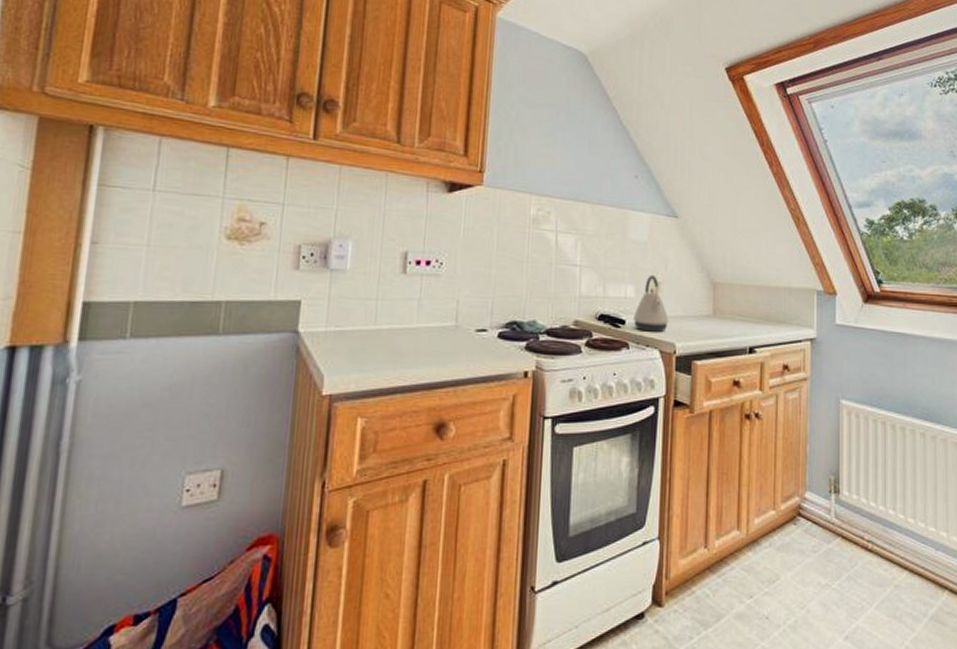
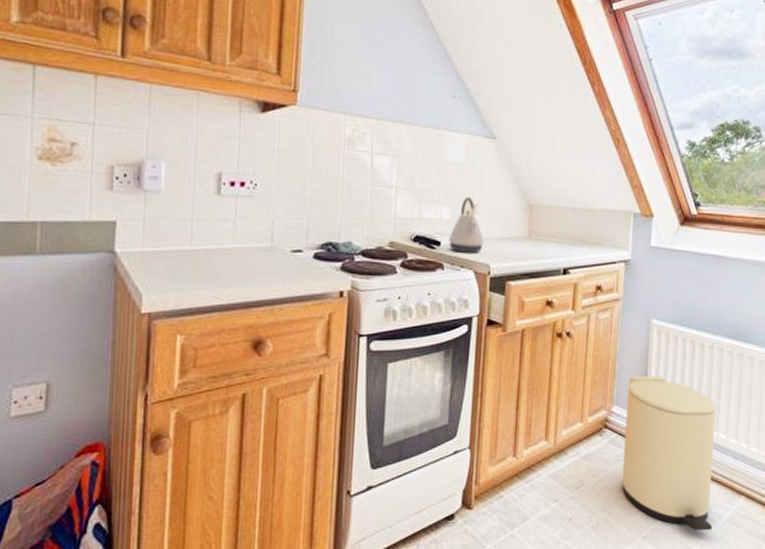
pedal bin: none [819,460,918,631] -> present [622,377,717,531]

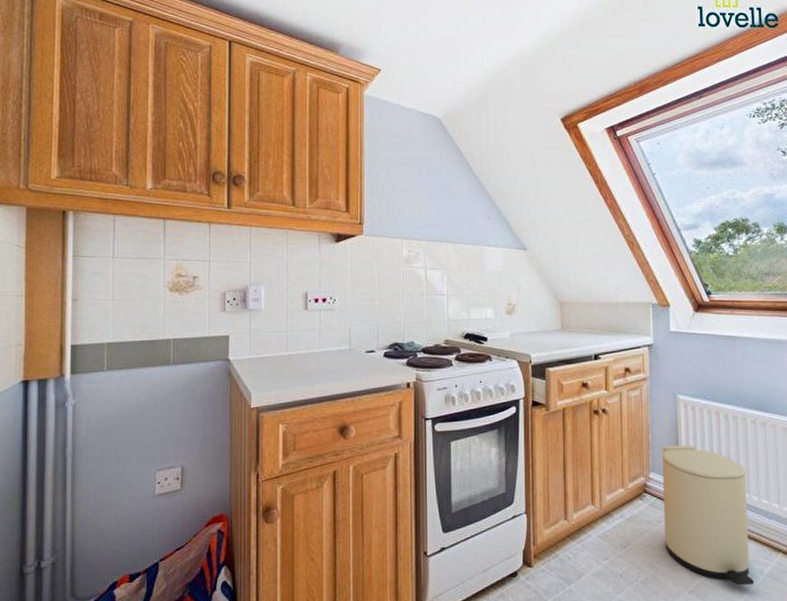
kettle: present [449,197,484,253] -> none [494,299,524,346]

